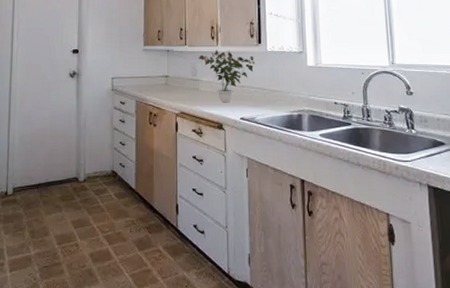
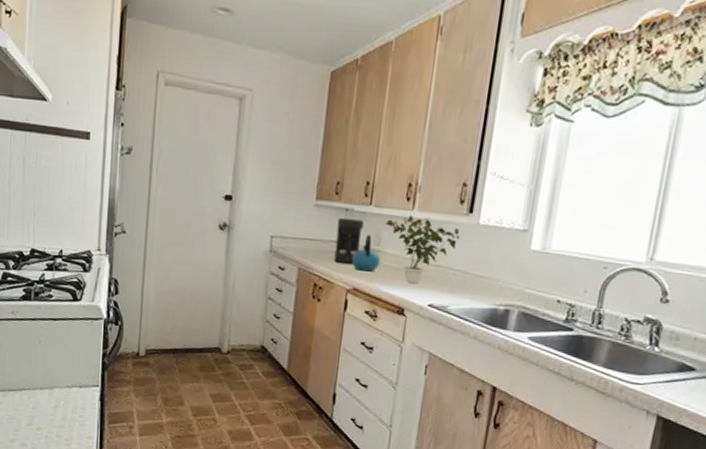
coffee maker: none [162,57,183,94] -> present [334,217,365,265]
kettle: none [176,68,198,97] -> present [351,235,380,272]

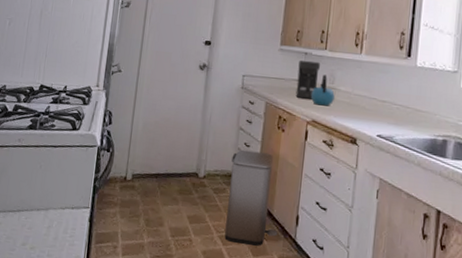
pedal bin: none [252,321,312,426] -> present [224,149,278,246]
potted plant: present [386,215,461,284] -> none [339,58,402,117]

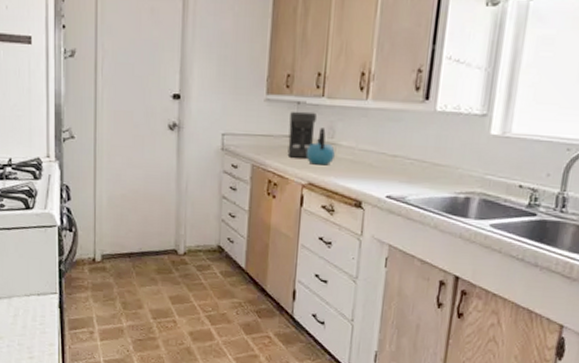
pedal bin: present [224,149,278,246] -> none [212,221,272,324]

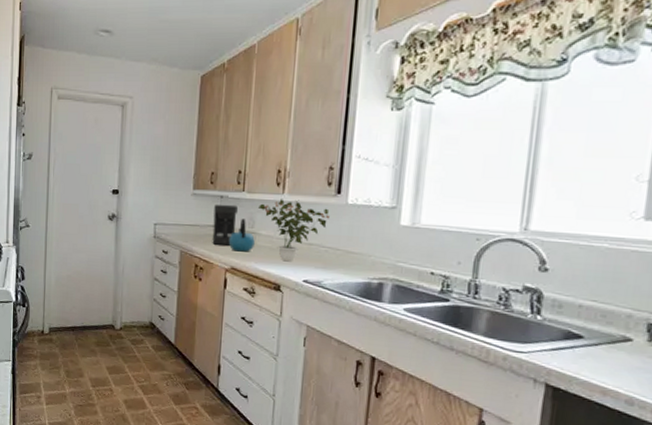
potted plant: none [339,105,417,176] -> present [258,199,331,262]

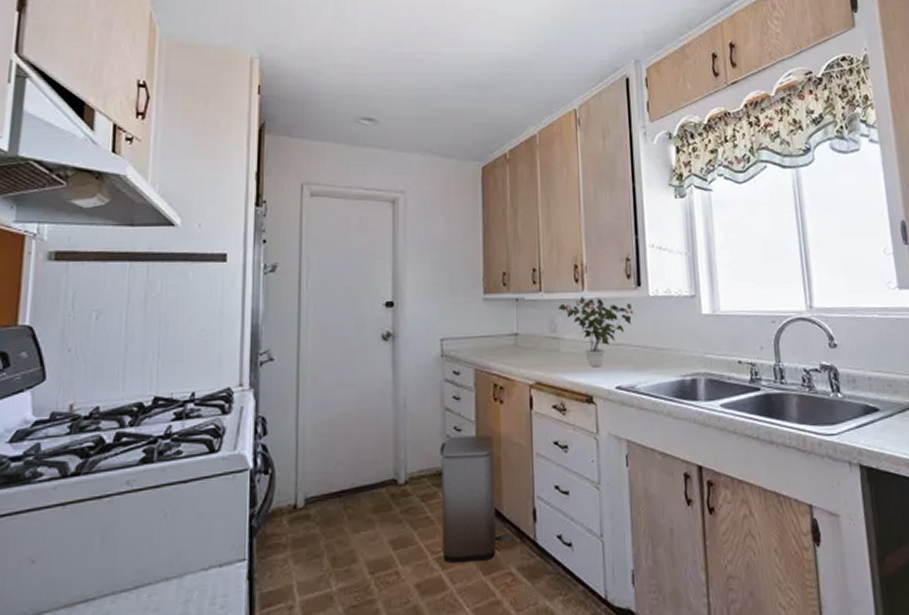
pedal bin: none [145,300,199,395] -> present [440,434,512,563]
coffee maker: present [212,204,239,247] -> none [510,307,538,358]
kettle: present [228,218,255,252] -> none [529,322,559,362]

